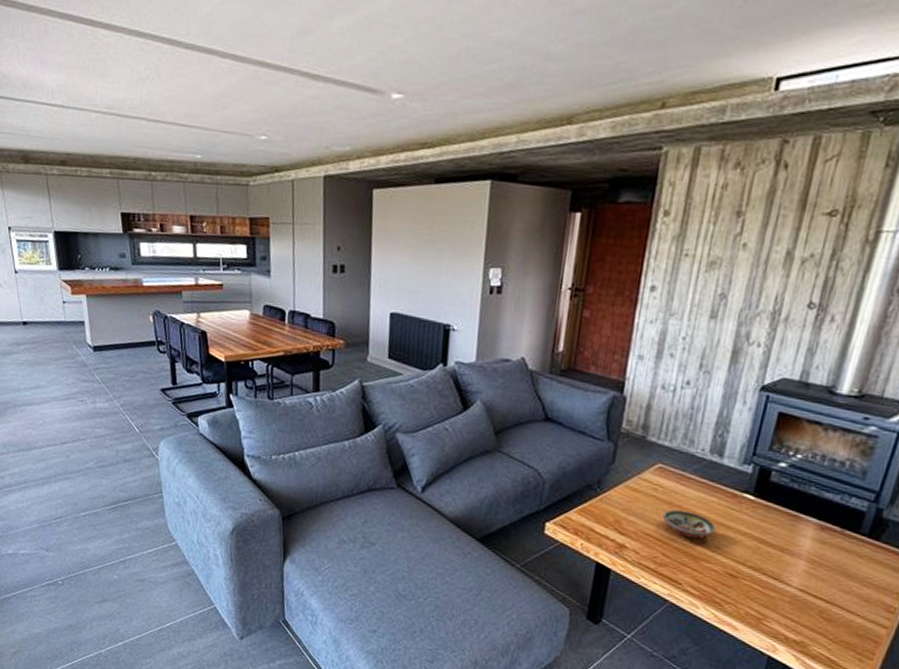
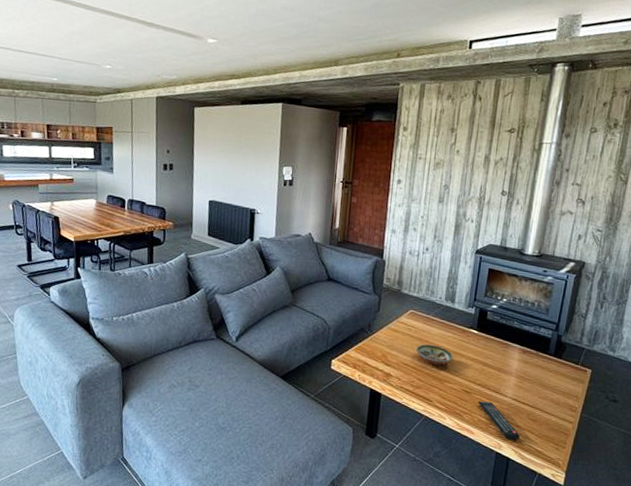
remote control: none [747,588,805,644] -> present [478,401,520,440]

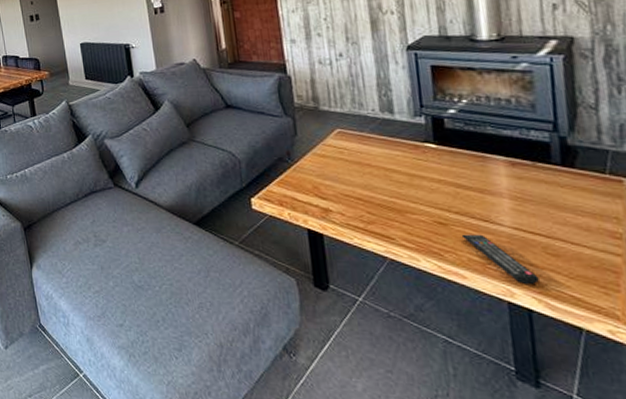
decorative bowl: present [415,344,453,366] -> none [355,168,410,193]

